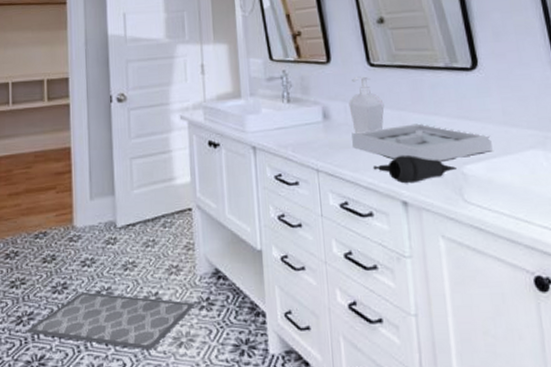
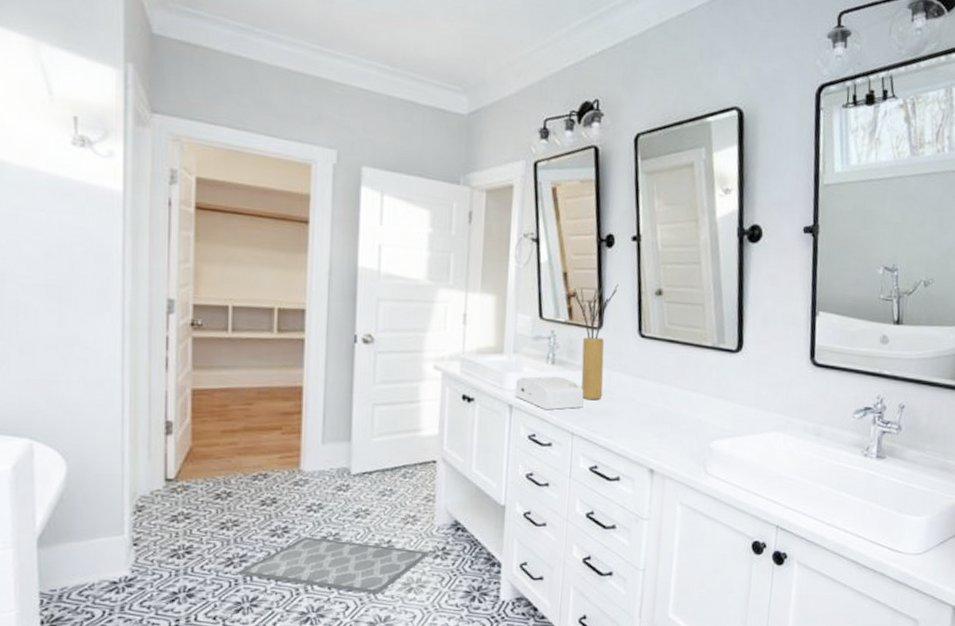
tissue dispenser: none [255,113,324,149] -> present [514,376,584,411]
vase: none [298,18,342,135] -> present [574,284,618,401]
soap bottle: present [349,76,384,135] -> none [613,346,648,403]
decorative tray: present [352,123,493,162] -> none [611,397,741,435]
hair dryer: present [373,155,458,184] -> none [627,426,706,454]

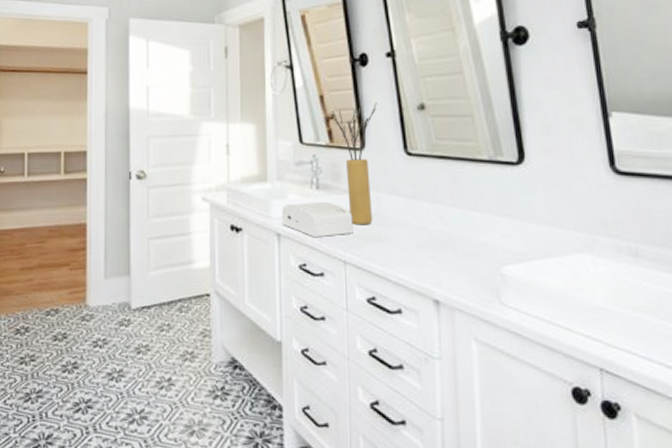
bath mat: present [236,536,430,595] -> none [33,372,209,437]

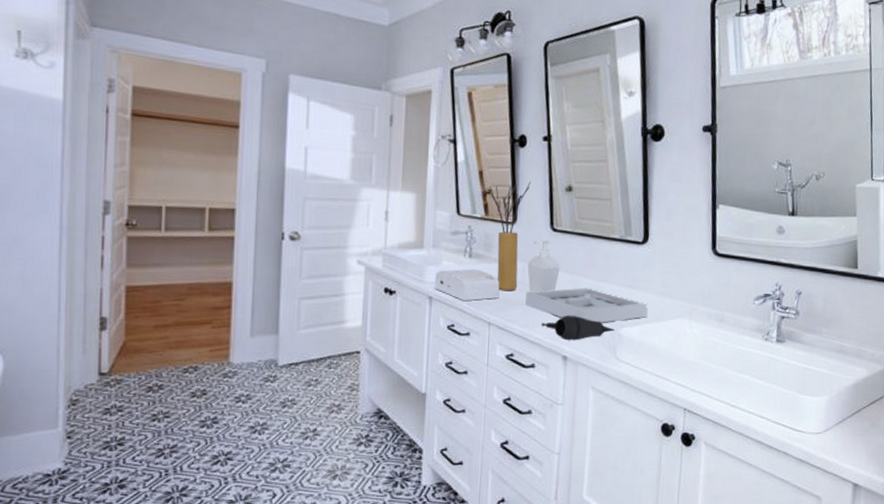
soap bottle: none [382,165,420,227] -> present [527,239,560,293]
decorative tray: none [383,219,535,260] -> present [525,287,648,323]
hair dryer: none [404,251,496,282] -> present [541,315,615,341]

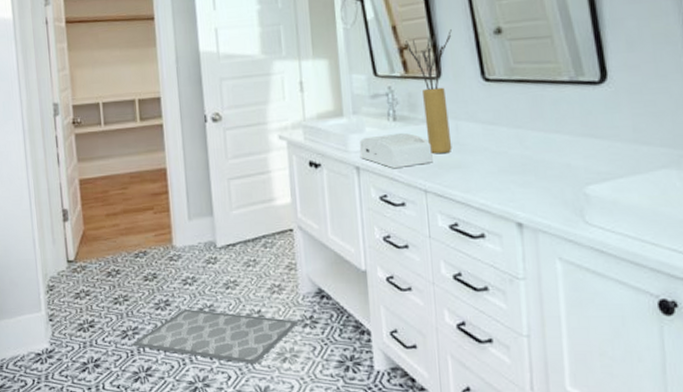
bath mat: none [167,426,354,482] -> present [131,308,299,365]
decorative tray: present [525,287,648,323] -> none [463,142,619,182]
soap bottle: present [527,239,560,293] -> none [460,92,500,154]
hair dryer: present [541,315,615,341] -> none [485,175,579,205]

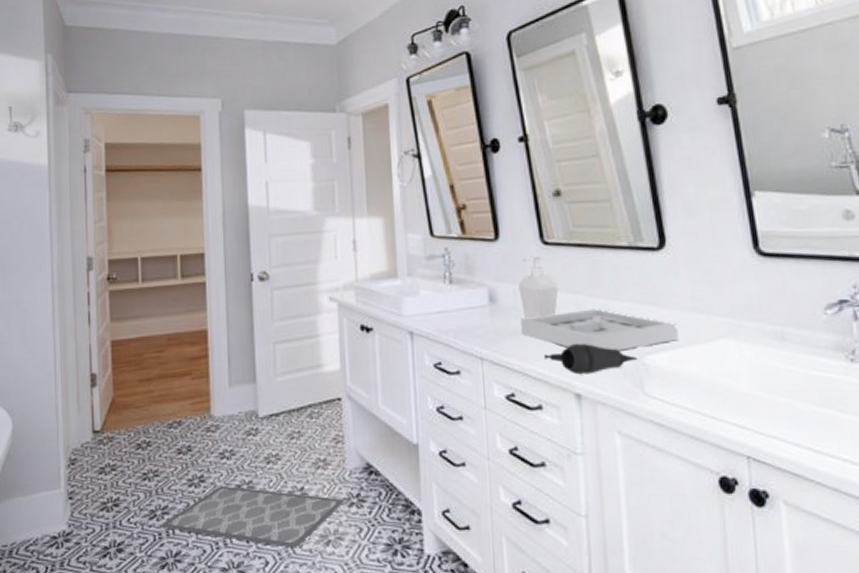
tissue dispenser: present [359,132,433,169] -> none [413,296,490,335]
vase: present [406,29,452,154] -> none [463,190,511,320]
soap bottle: none [460,92,500,154] -> present [518,255,558,320]
decorative tray: none [463,142,619,182] -> present [521,308,679,351]
hair dryer: none [485,175,579,205] -> present [543,343,639,375]

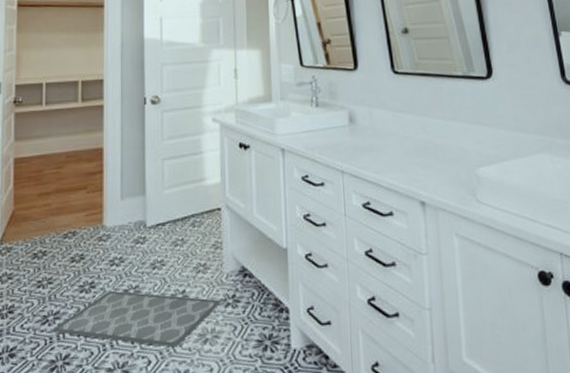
soap bottle: present [518,255,558,320] -> none [373,83,406,138]
decorative tray: present [521,308,679,351] -> none [375,128,504,164]
hair dryer: present [543,343,639,375] -> none [394,157,472,185]

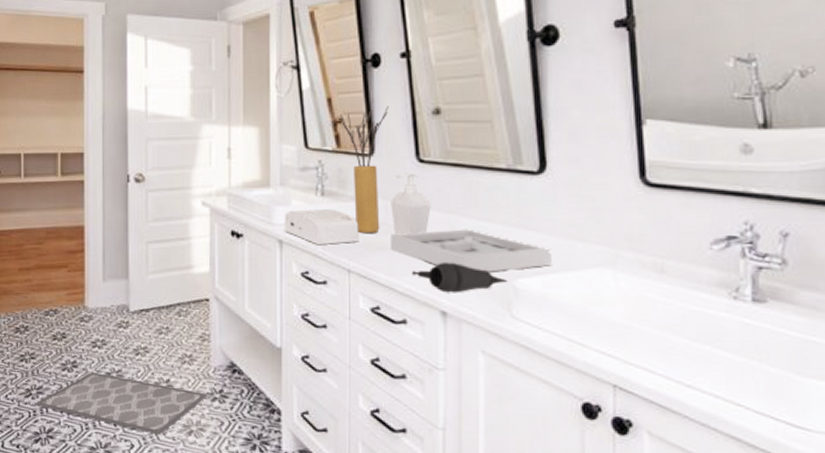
tissue dispenser: none [285,117,349,151] -> present [284,208,359,246]
vase: none [328,28,368,138] -> present [340,106,389,234]
soap bottle: none [373,83,406,138] -> present [391,173,431,236]
decorative tray: none [375,128,504,164] -> present [391,229,552,272]
hair dryer: none [394,157,472,185] -> present [411,261,509,294]

